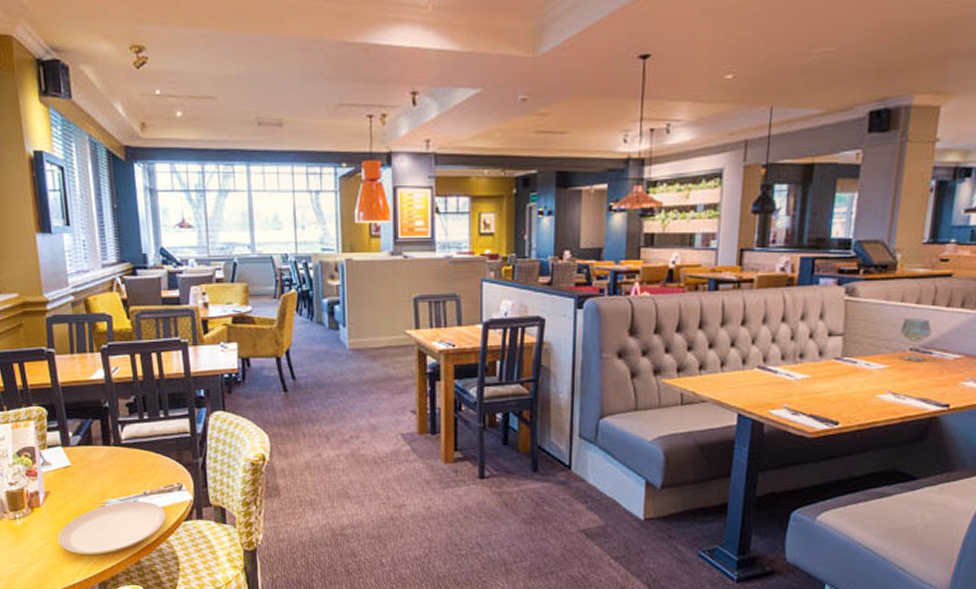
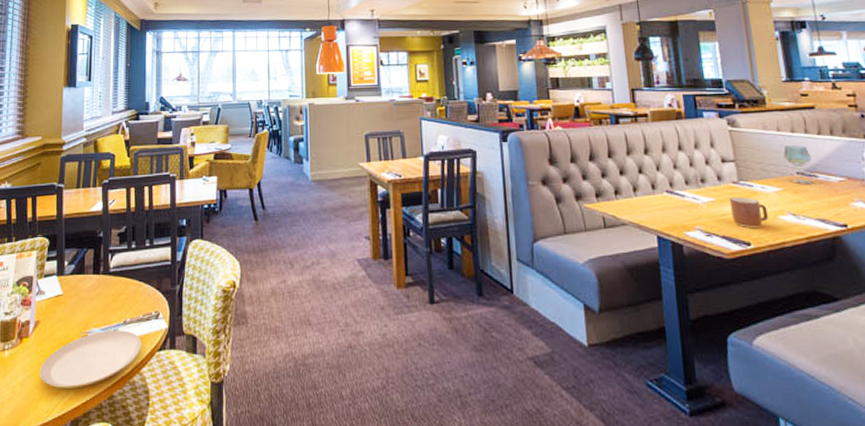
mug: none [825,374,866,408] -> present [729,197,768,229]

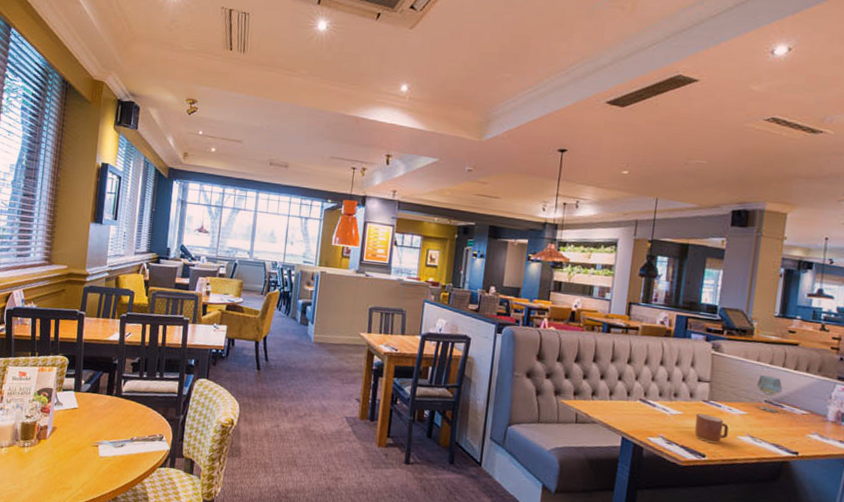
plate: present [40,330,142,389] -> none [54,443,146,488]

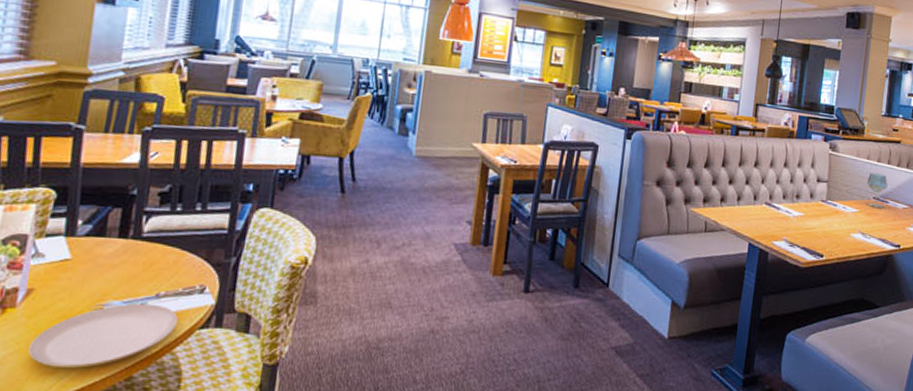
plate: none [54,443,146,488] -> present [28,303,179,369]
mug: present [694,413,729,444] -> none [814,214,843,243]

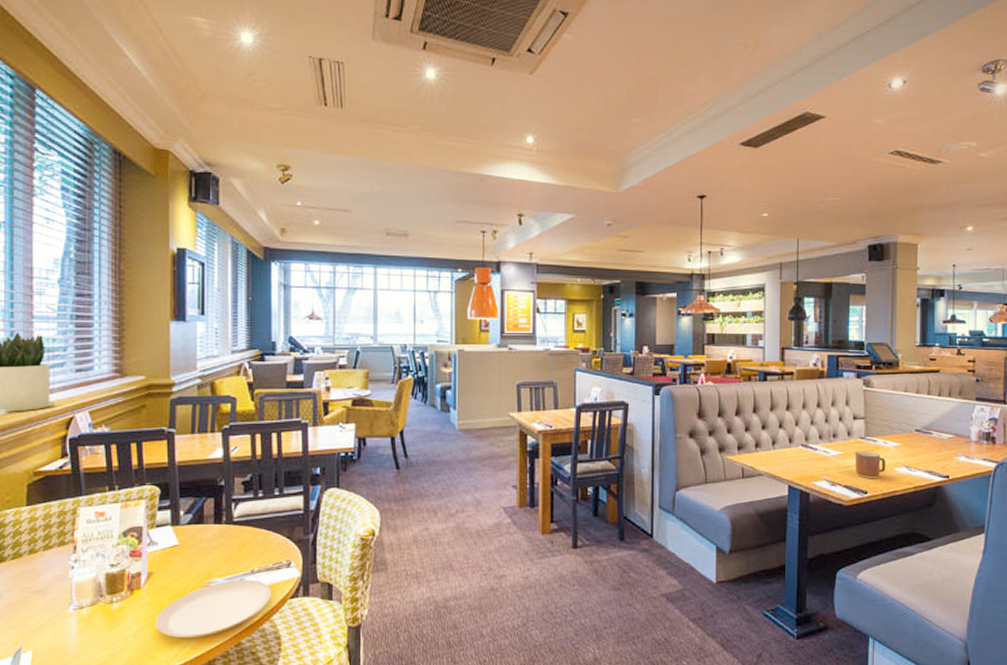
mug: none [814,214,843,243] -> present [854,451,886,479]
wine glass: present [866,173,888,209] -> none [906,405,930,441]

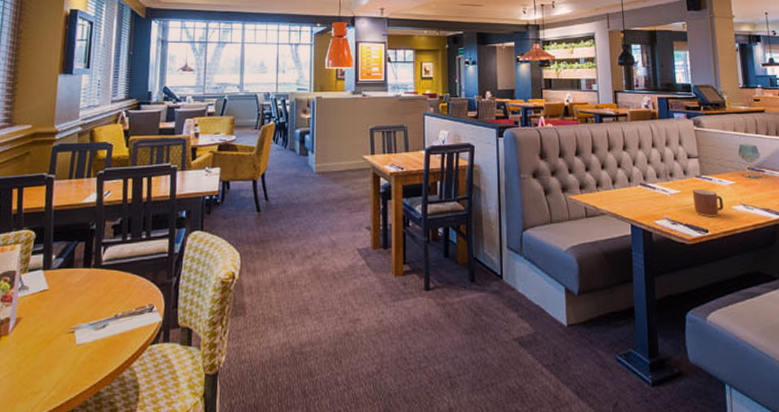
plate: present [156,579,272,639] -> none [19,324,134,388]
wine glass: none [906,405,930,441] -> present [737,144,761,179]

